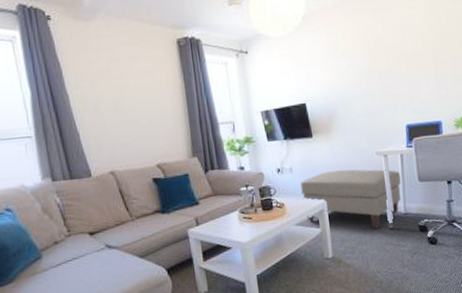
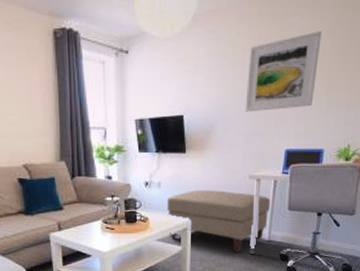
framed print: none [358,18,424,95] -> present [245,30,322,112]

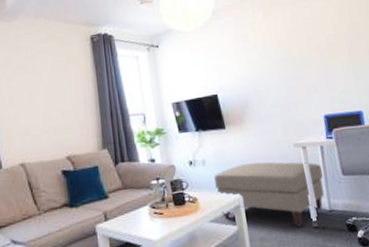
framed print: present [245,30,322,112] -> none [268,10,339,85]

